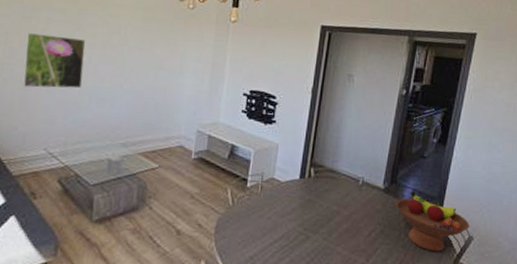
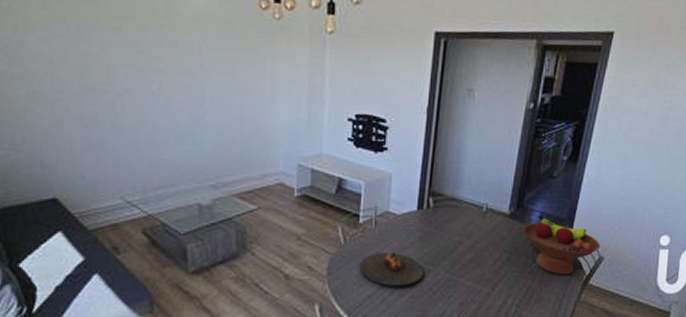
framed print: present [22,33,86,89] -> none [76,60,154,127]
plate: none [244,216,303,251] -> present [359,252,424,287]

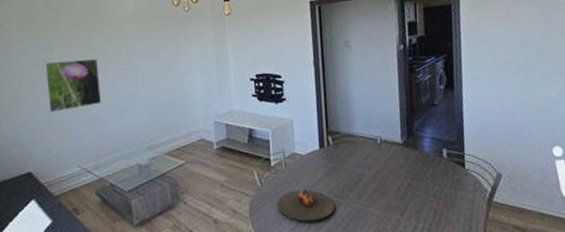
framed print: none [76,60,154,127] -> present [44,59,101,113]
fruit bowl: present [522,214,601,275] -> none [417,140,496,196]

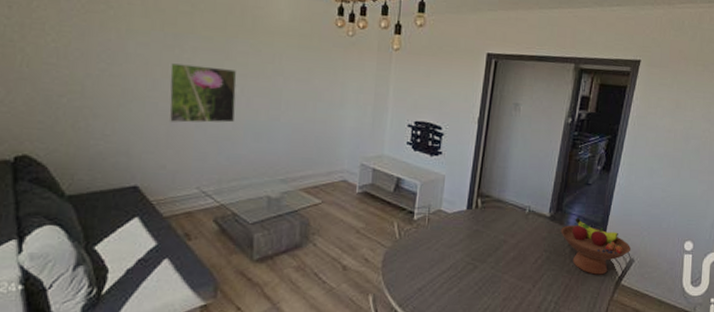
plate: present [276,188,335,223] -> none [411,247,471,281]
fruit bowl: none [417,140,496,196] -> present [561,218,631,275]

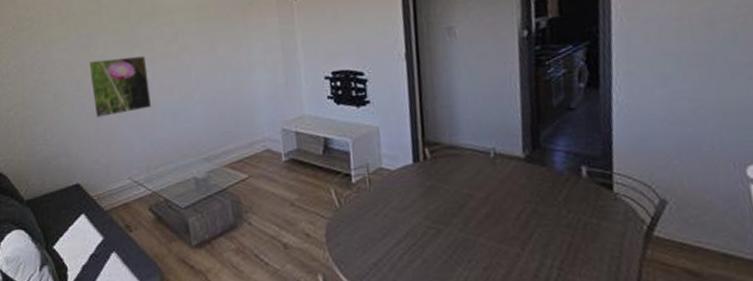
fruit bowl: present [561,218,631,275] -> none [544,154,659,227]

